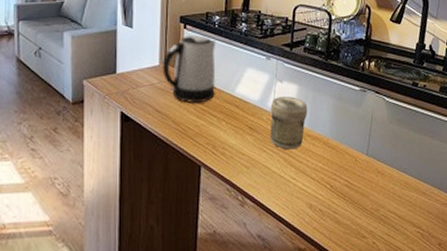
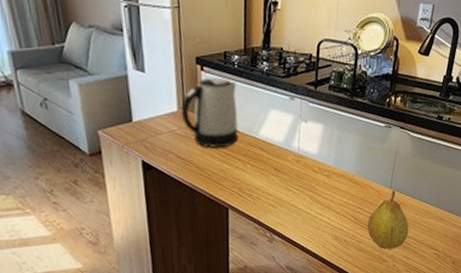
jar: present [270,96,308,150] -> none [295,136,333,188]
fruit: none [343,158,389,224] -> present [367,190,409,250]

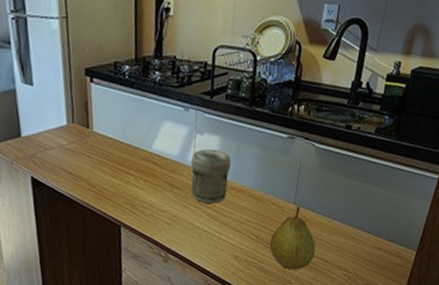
kettle: present [180,76,239,148] -> none [70,88,131,163]
jar: none [295,136,333,188] -> present [190,149,231,204]

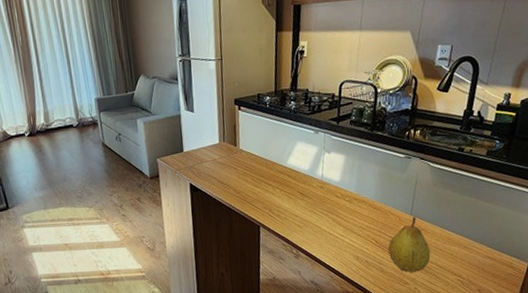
jar: present [190,149,231,204] -> none [319,165,355,212]

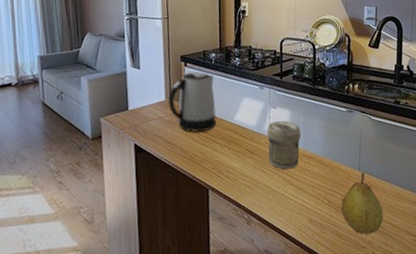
kettle: none [221,114,270,174] -> present [167,70,217,132]
jar: none [319,165,355,212] -> present [267,121,301,170]

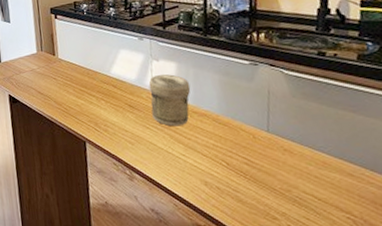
kettle: present [167,70,217,132] -> none [39,22,92,85]
fruit: present [340,172,384,235] -> none [243,135,304,204]

